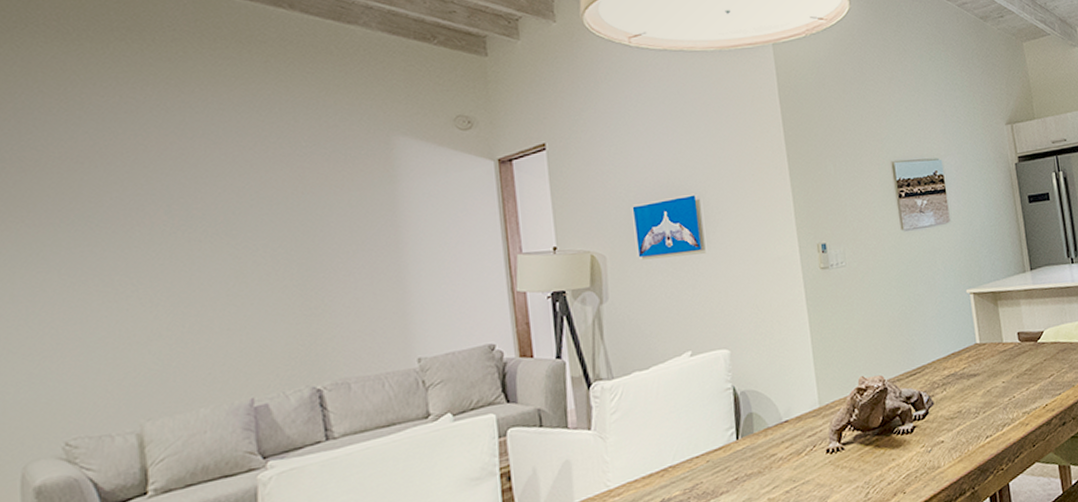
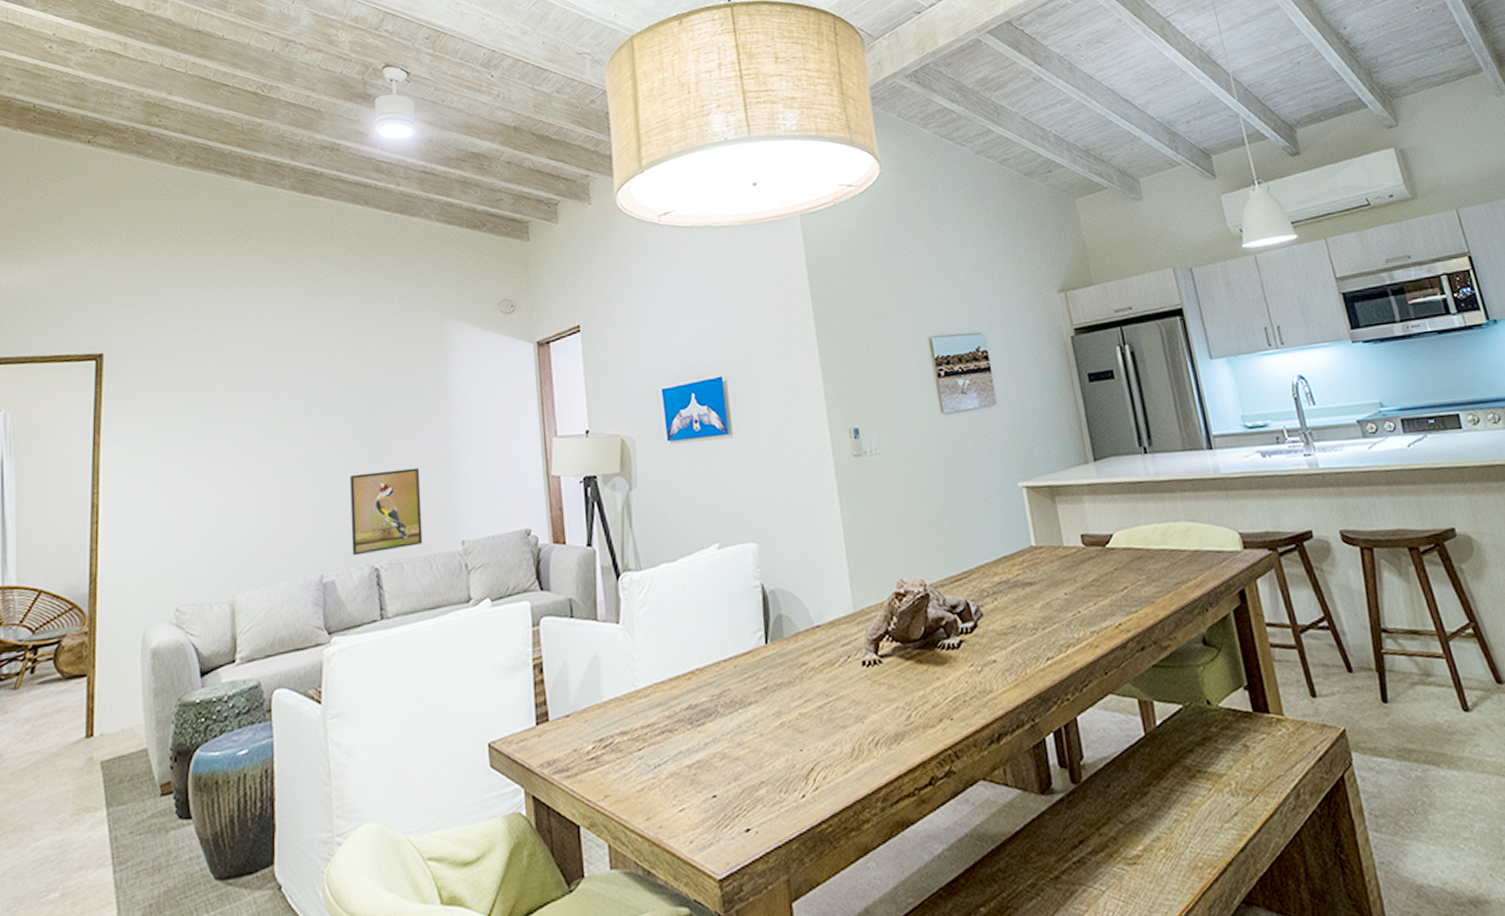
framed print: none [283,286,373,378] -> present [350,467,423,556]

